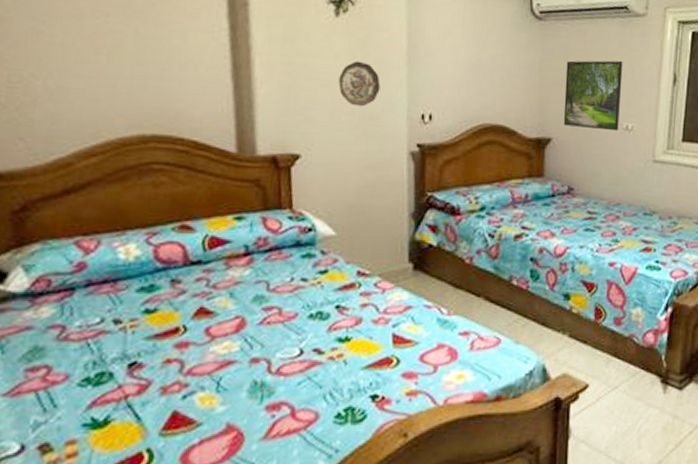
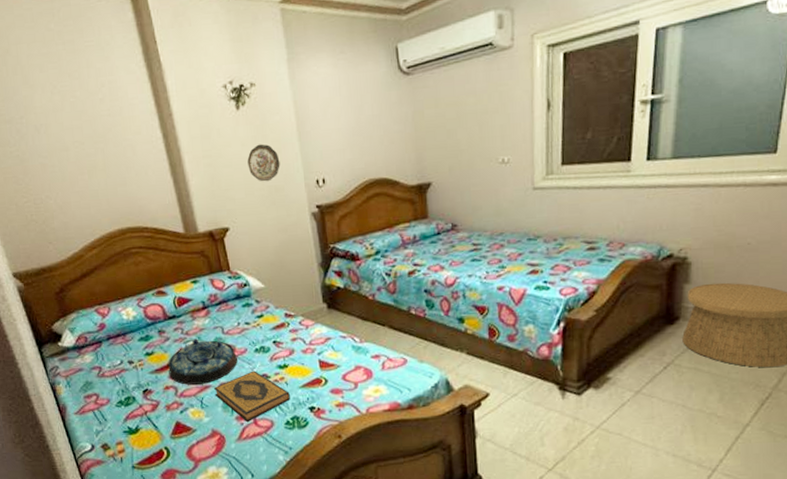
serving tray: none [175,294,284,358] -> present [168,338,238,385]
hardback book: none [240,343,348,413] -> present [214,371,290,422]
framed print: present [563,60,623,131] -> none [437,97,495,169]

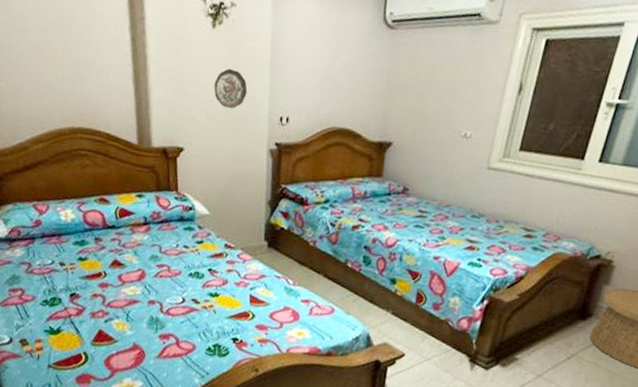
serving tray: present [168,338,238,385] -> none [99,252,171,299]
hardback book: present [214,371,290,422] -> none [142,294,216,342]

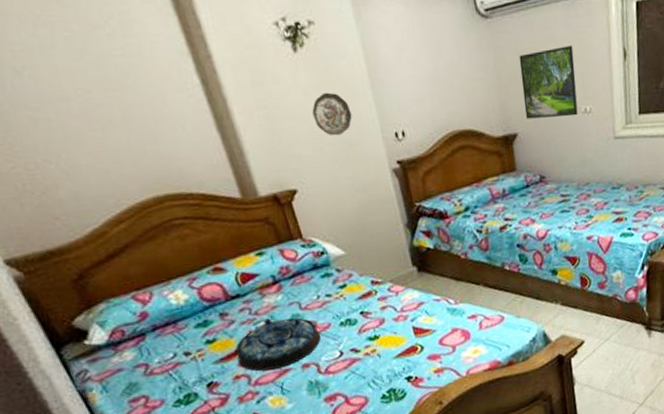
serving tray: none [99,252,171,299] -> present [235,317,322,372]
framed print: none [404,69,469,138] -> present [519,44,578,119]

